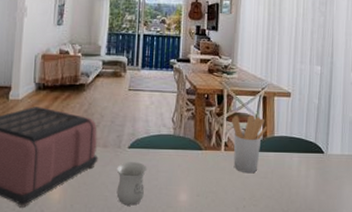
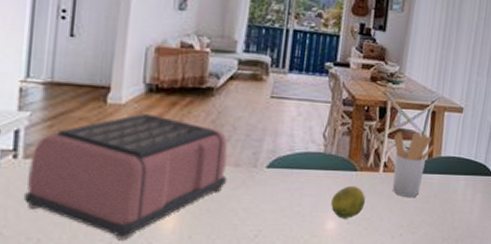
mug: present [116,162,148,206] -> none [248,184,289,236]
fruit: none [182,163,211,192] -> present [331,185,366,219]

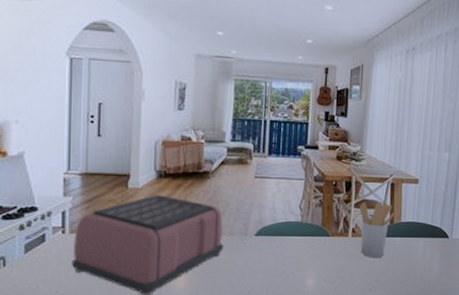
fruit: present [331,185,366,219] -> none [309,249,339,277]

